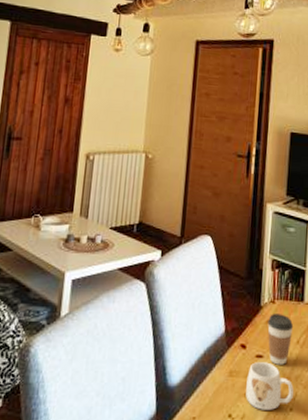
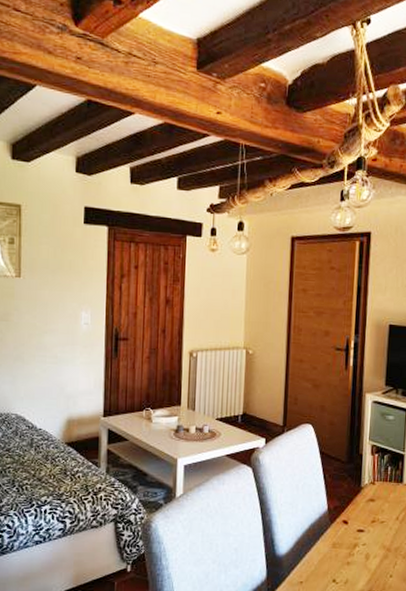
mug: present [246,362,294,410] -> none [348,536,393,576]
coffee cup: present [268,314,294,365] -> none [368,494,393,538]

